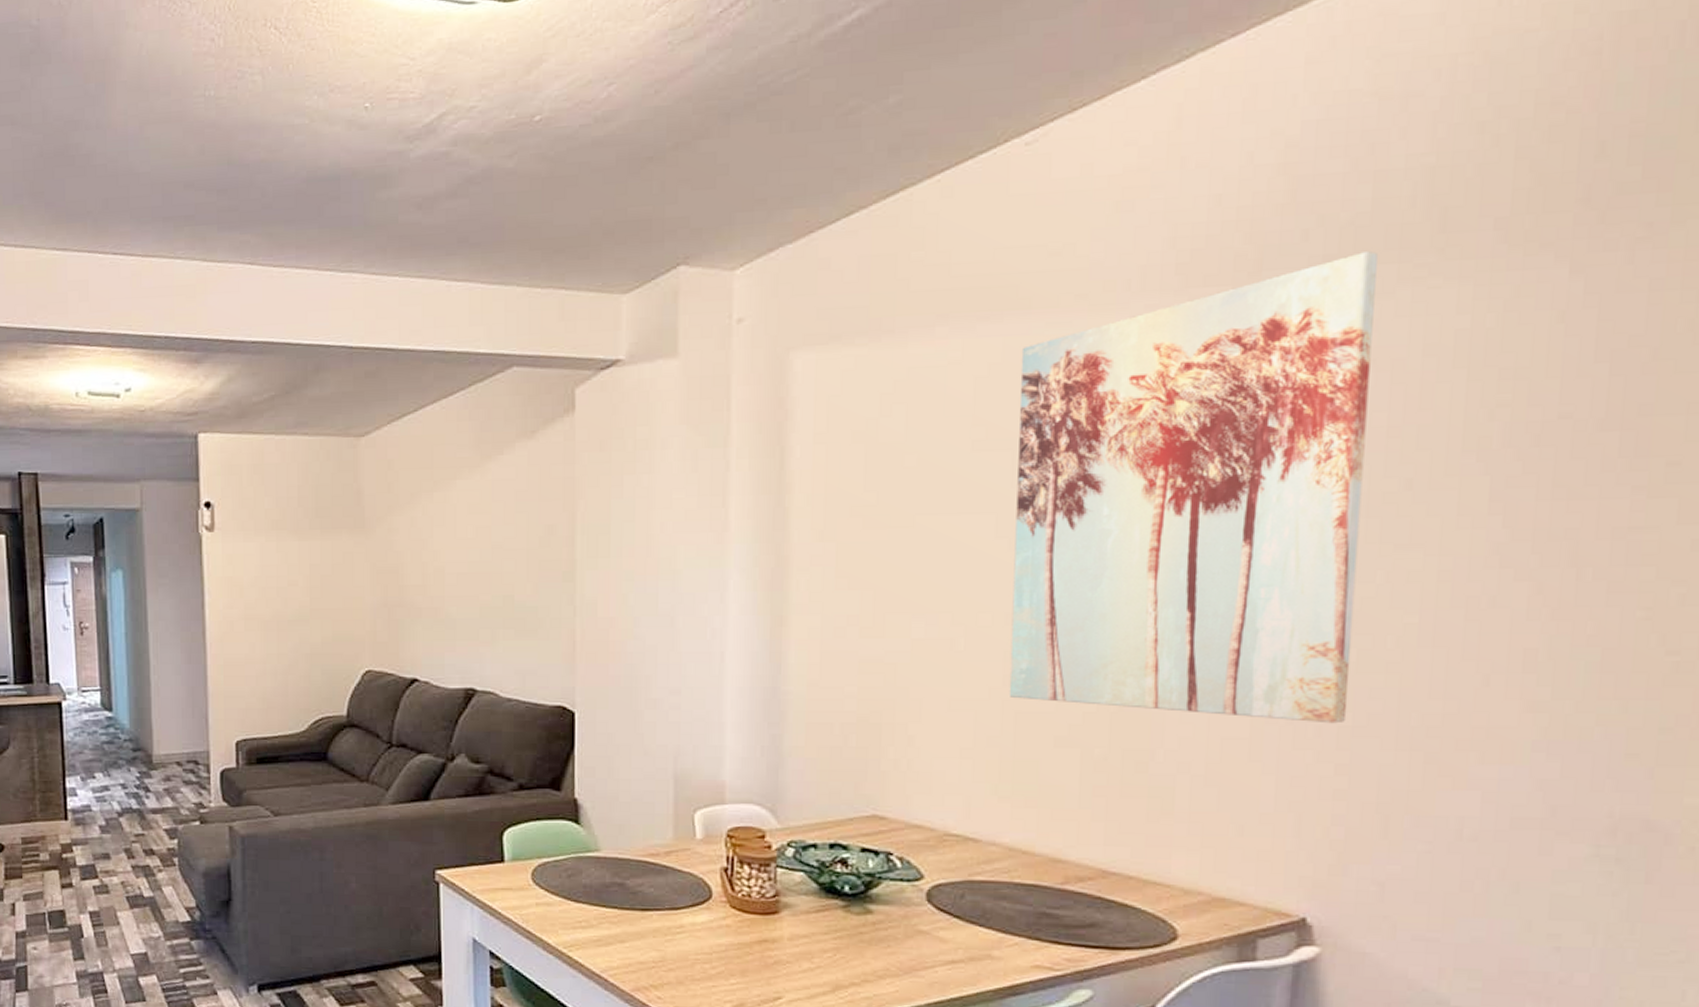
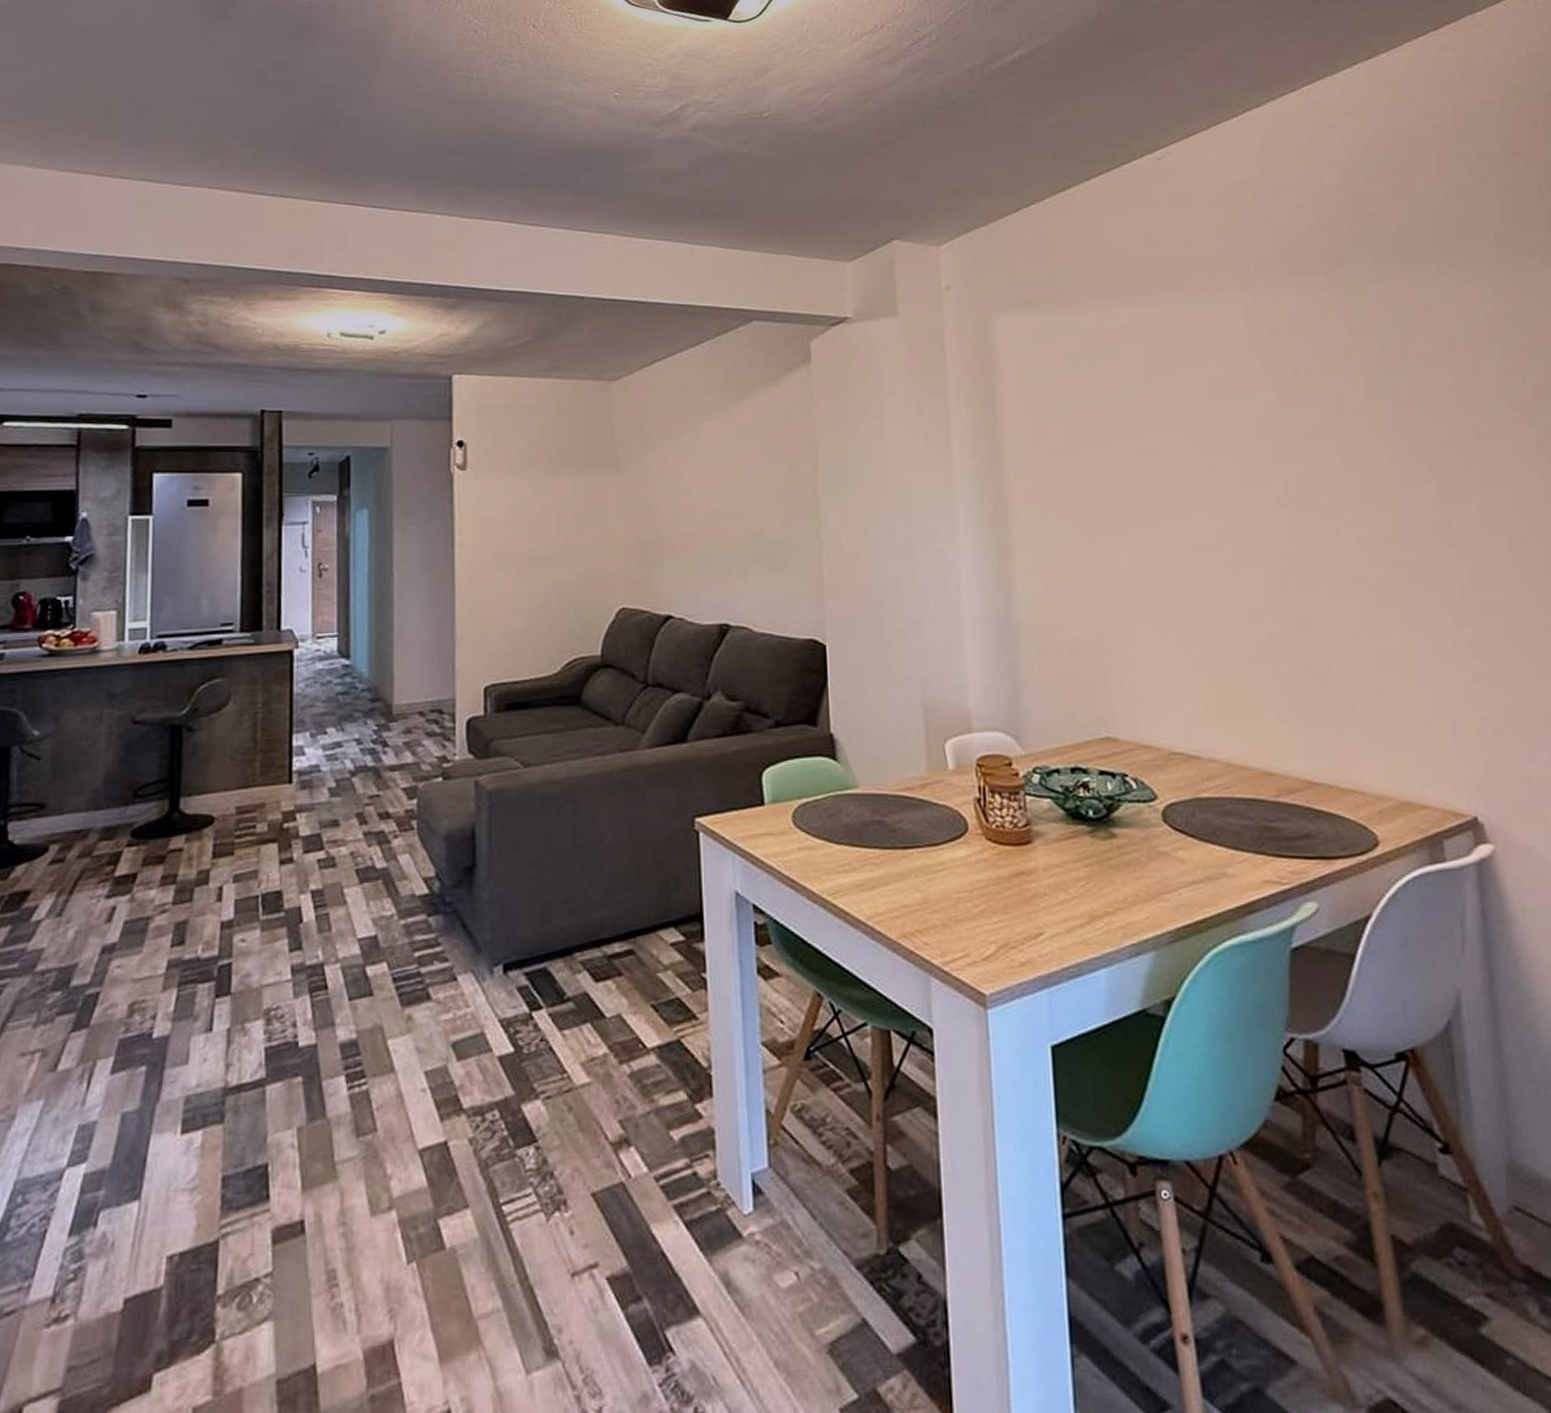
wall art: present [1009,251,1378,724] -> none [1175,253,1473,636]

